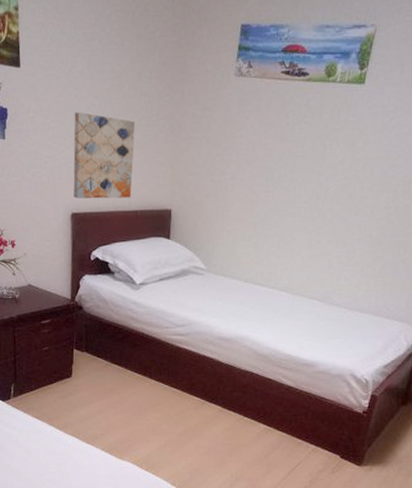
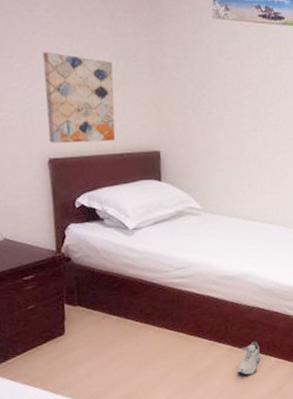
shoe: none [226,405,249,438] -> present [237,340,260,375]

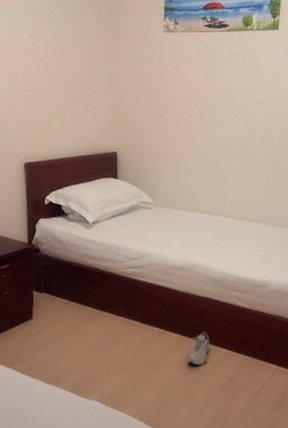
wall art: present [42,51,116,143] -> none [22,74,79,150]

